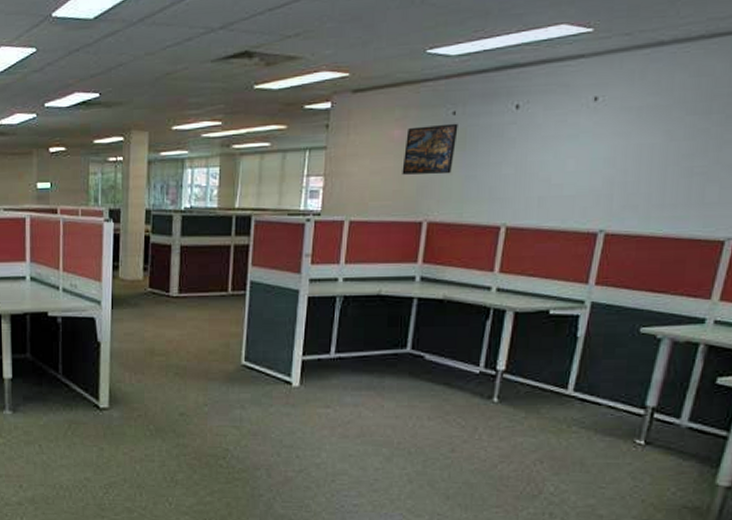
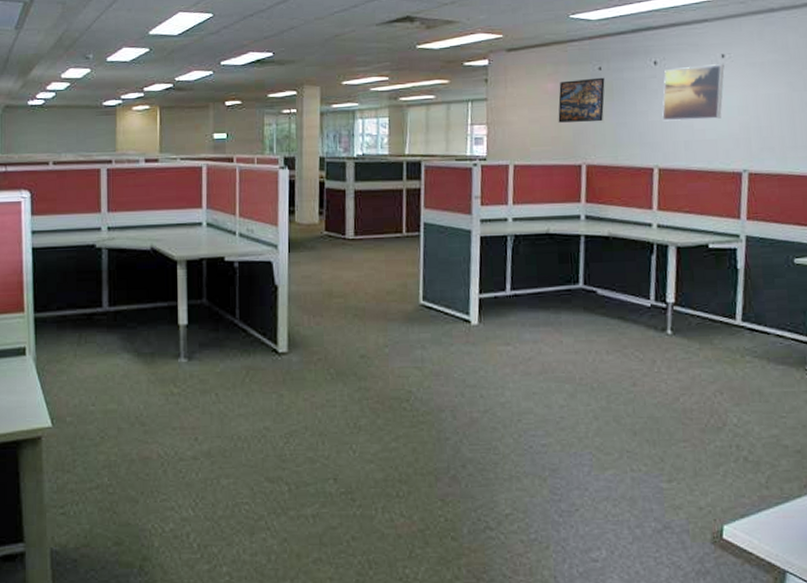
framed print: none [517,108,596,174] -> present [662,64,724,121]

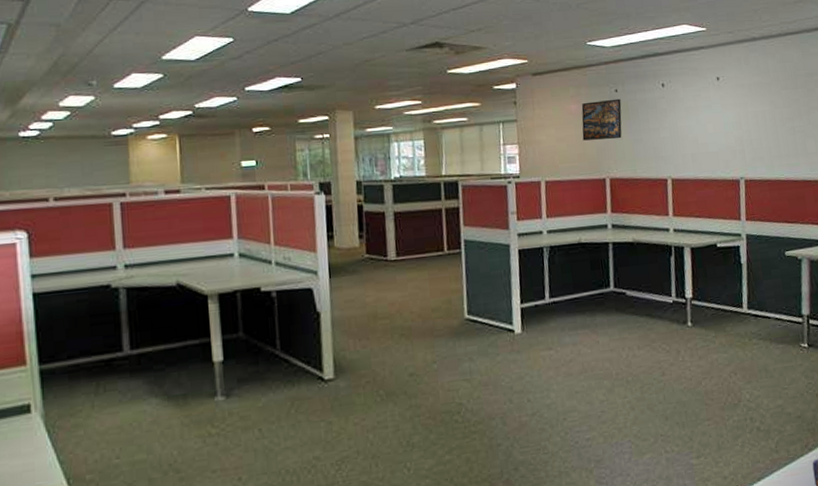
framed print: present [662,64,724,121] -> none [671,86,720,137]

